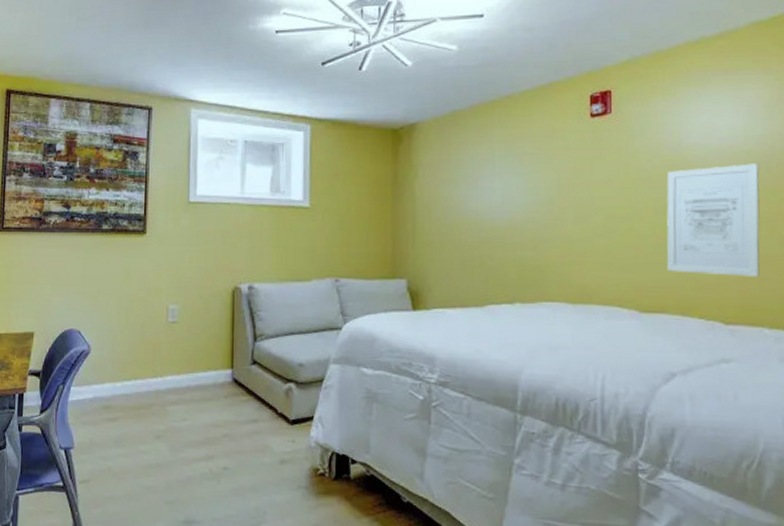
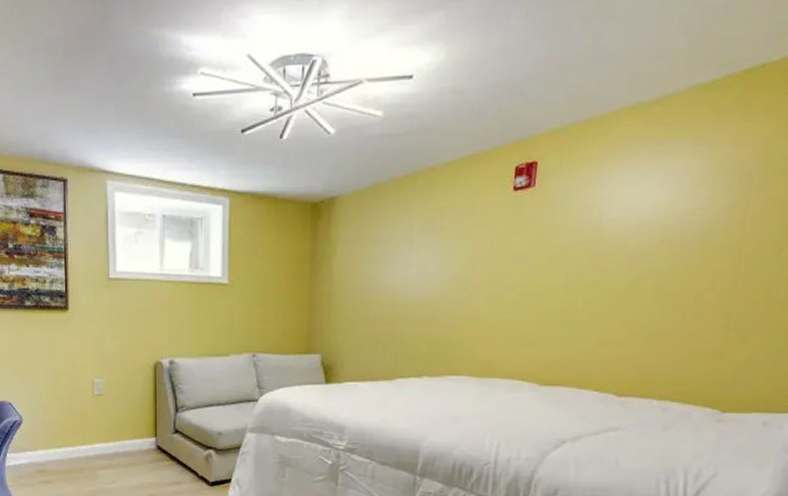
wall art: present [666,163,760,277] -> none [569,239,676,352]

